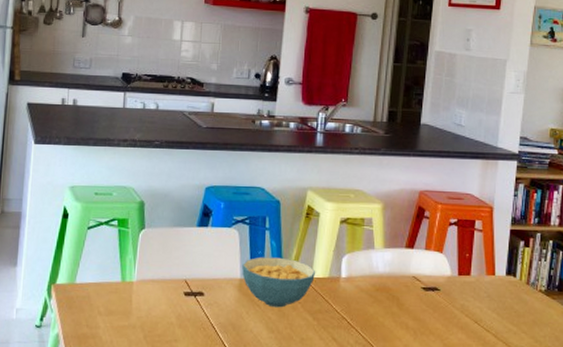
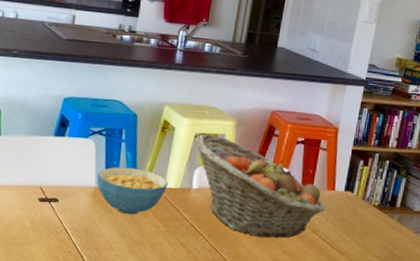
fruit basket: none [341,218,486,330] -> present [195,133,325,238]

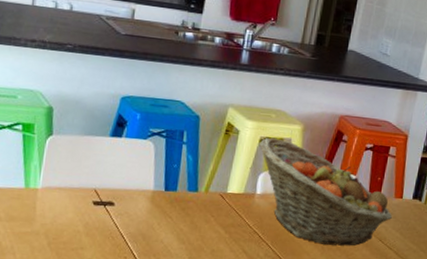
cereal bowl: present [97,167,169,215] -> none [155,170,232,221]

